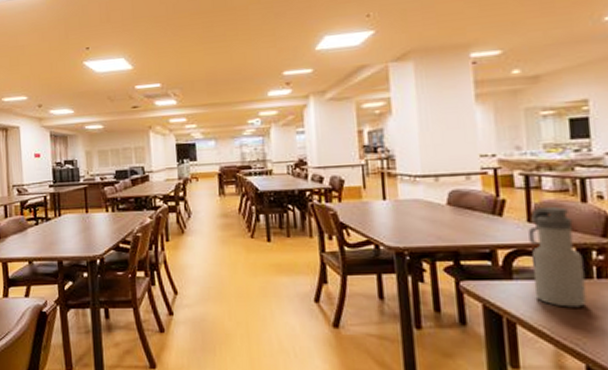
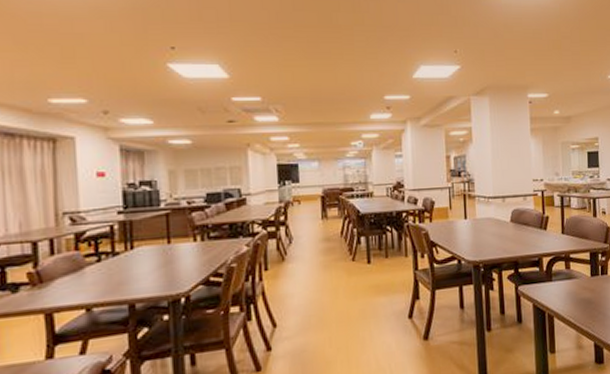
water bottle: present [528,207,587,308] -> none [562,221,595,300]

